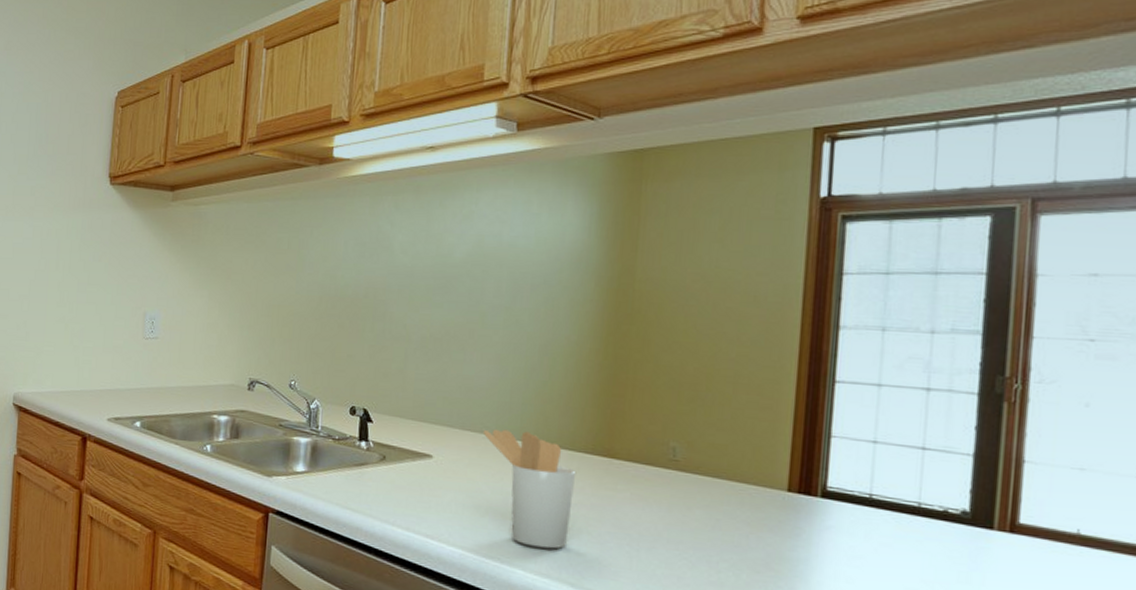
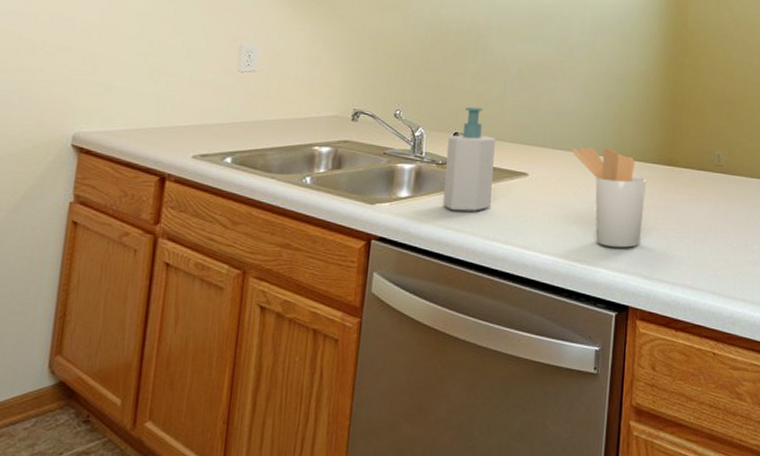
soap bottle: none [339,379,396,493] -> present [442,106,495,211]

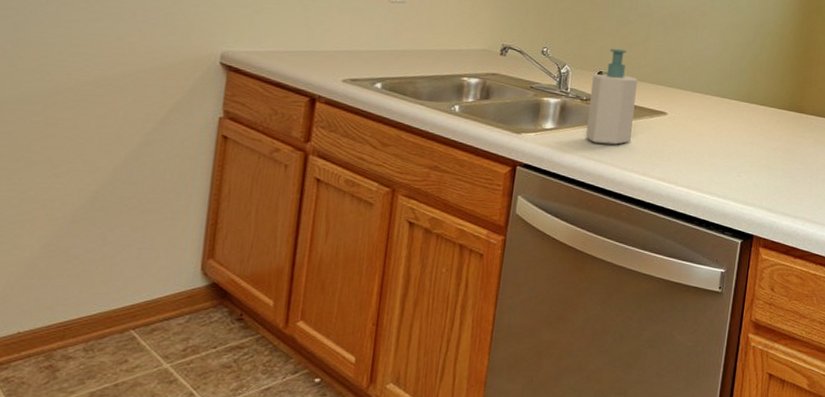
utensil holder: present [571,147,647,248] -> none [708,91,777,184]

